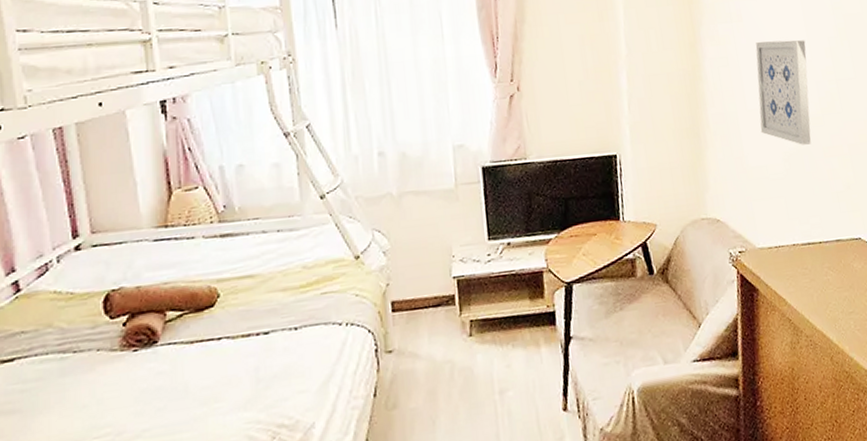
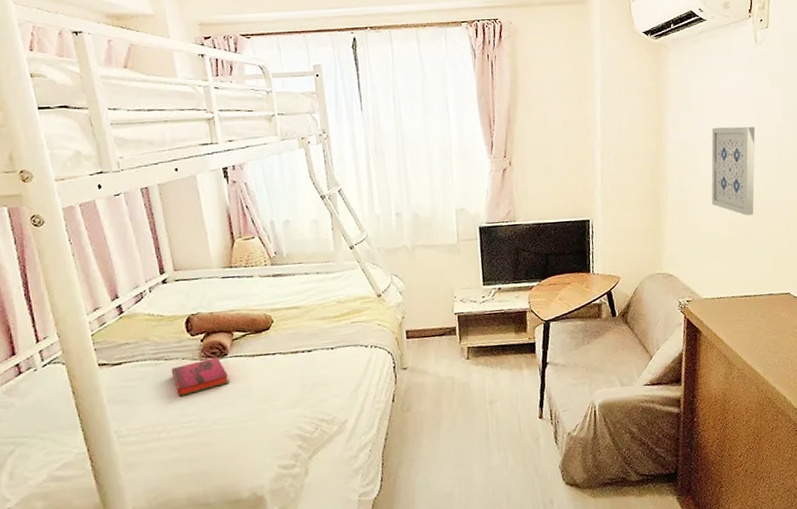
hardback book: none [81,345,159,401] -> present [171,356,230,396]

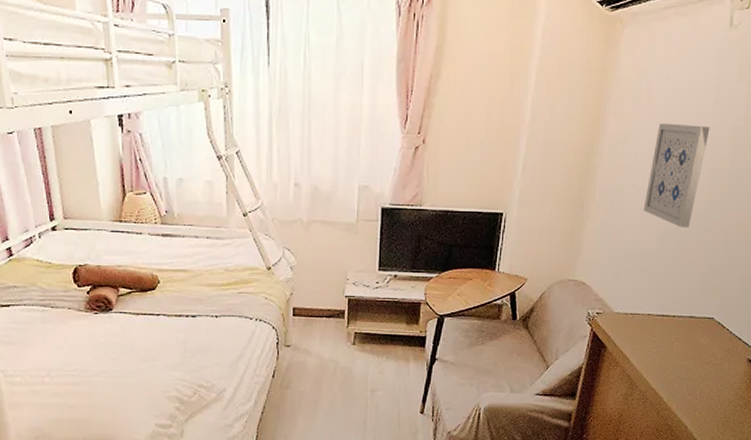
hardback book: present [171,356,230,396] -> none [57,310,113,345]

